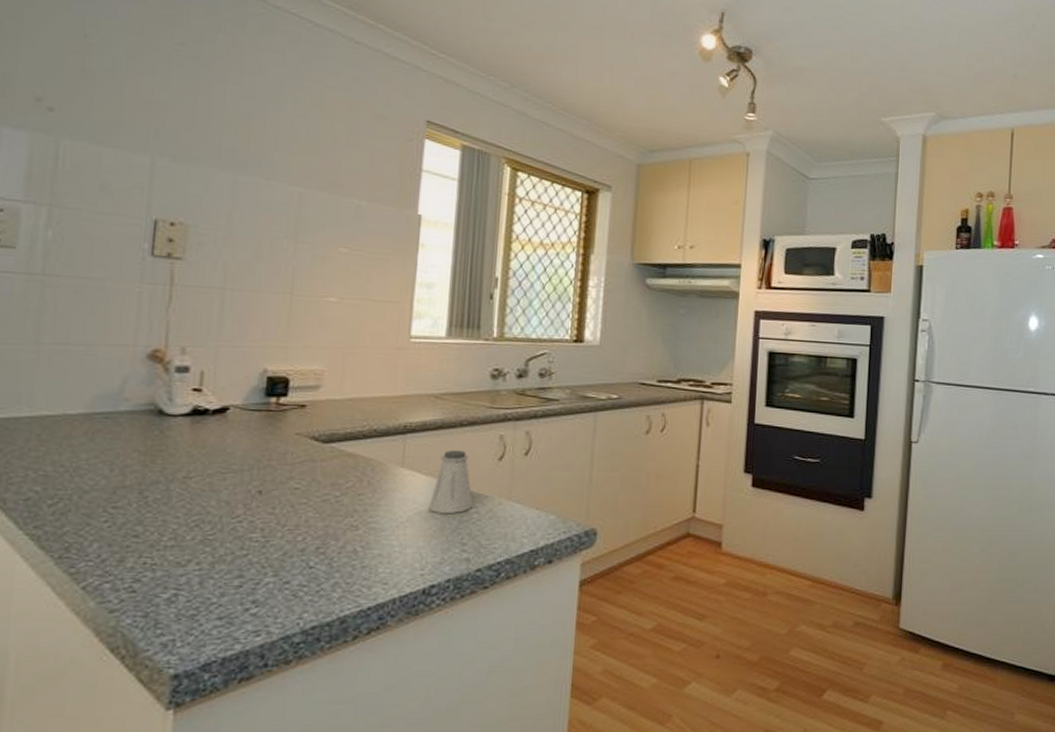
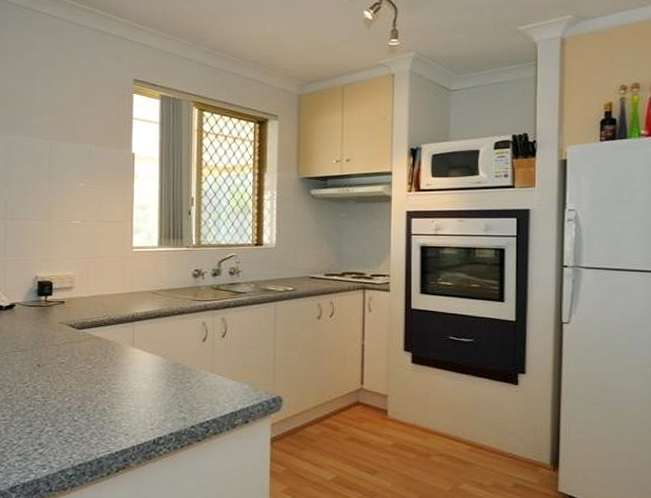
saltshaker: present [429,449,473,513] -> none [154,333,185,382]

